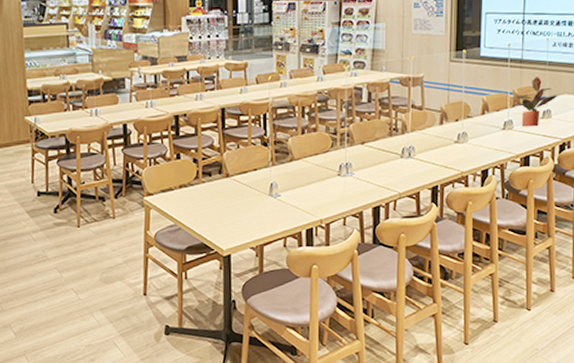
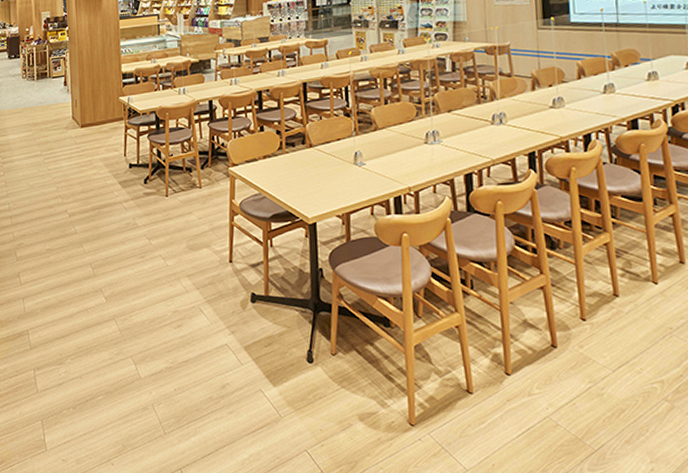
potted plant: present [514,77,558,127] -> none [612,39,664,90]

